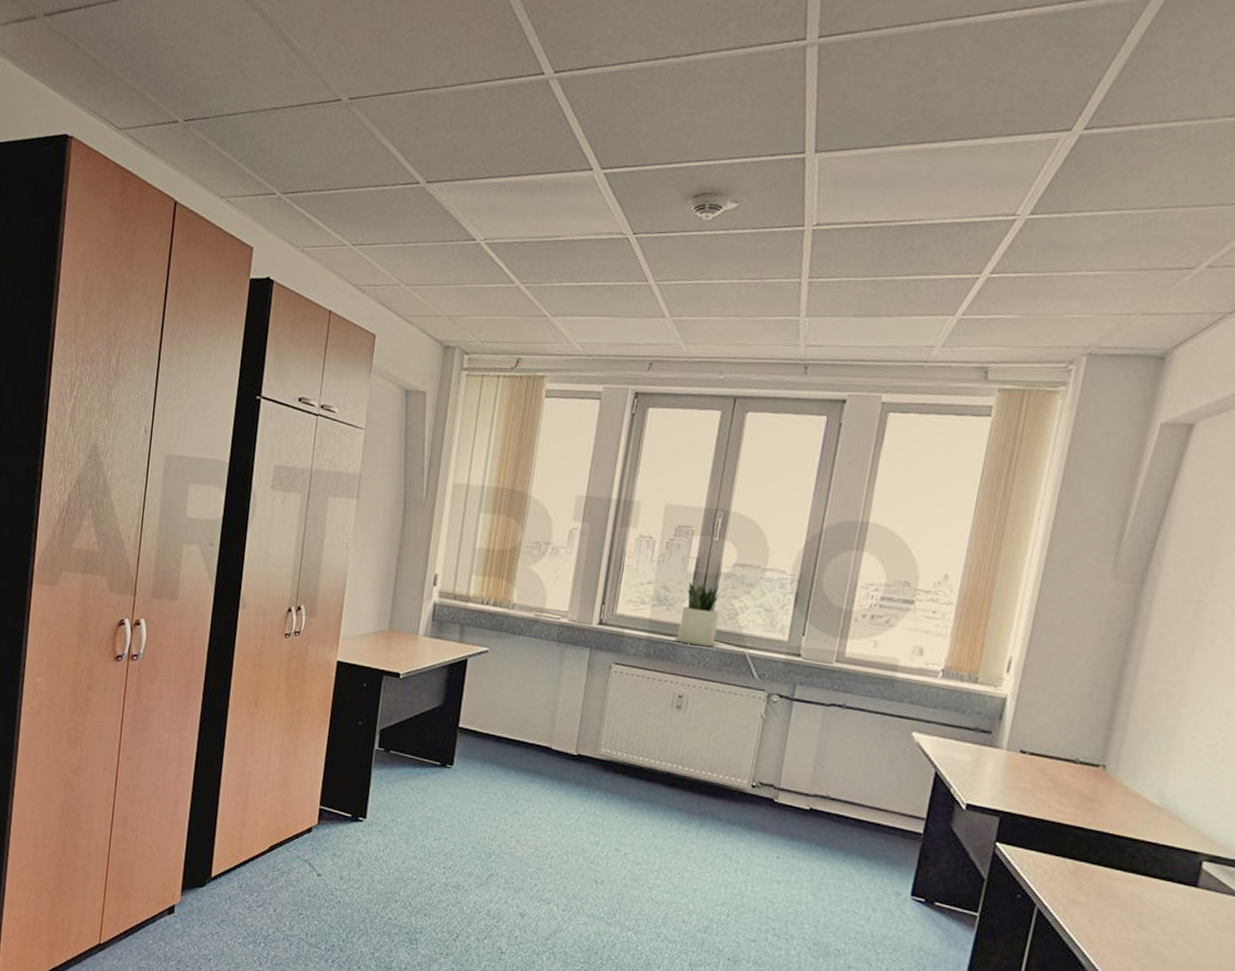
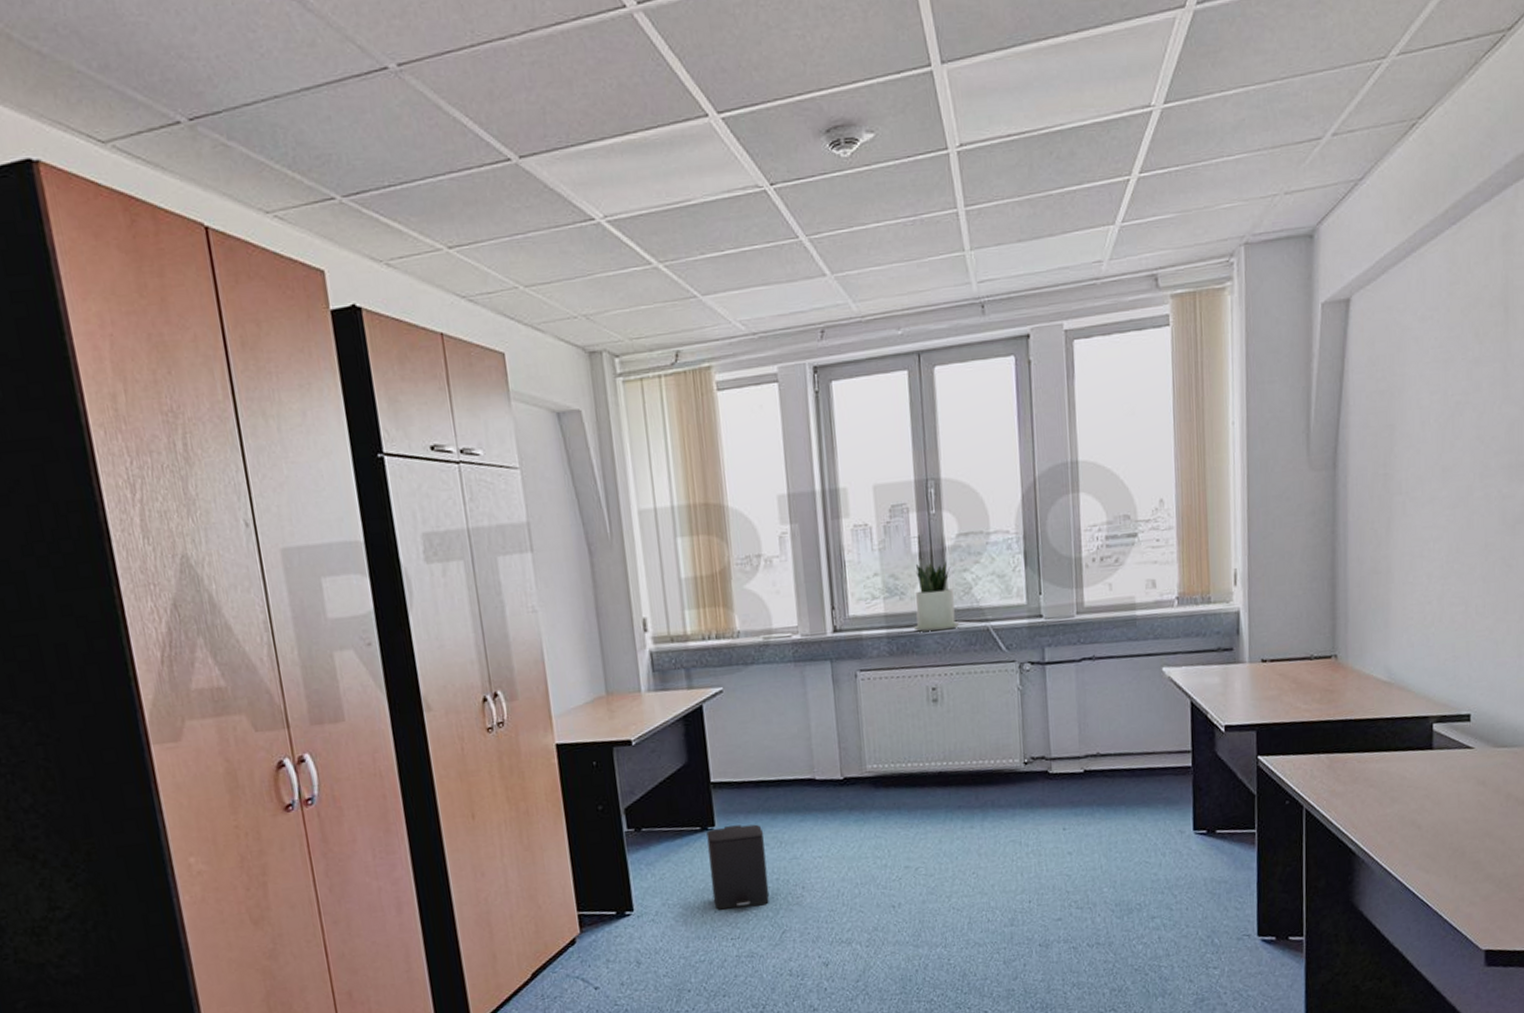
pedal bin: none [436,767,495,847] -> present [706,824,770,910]

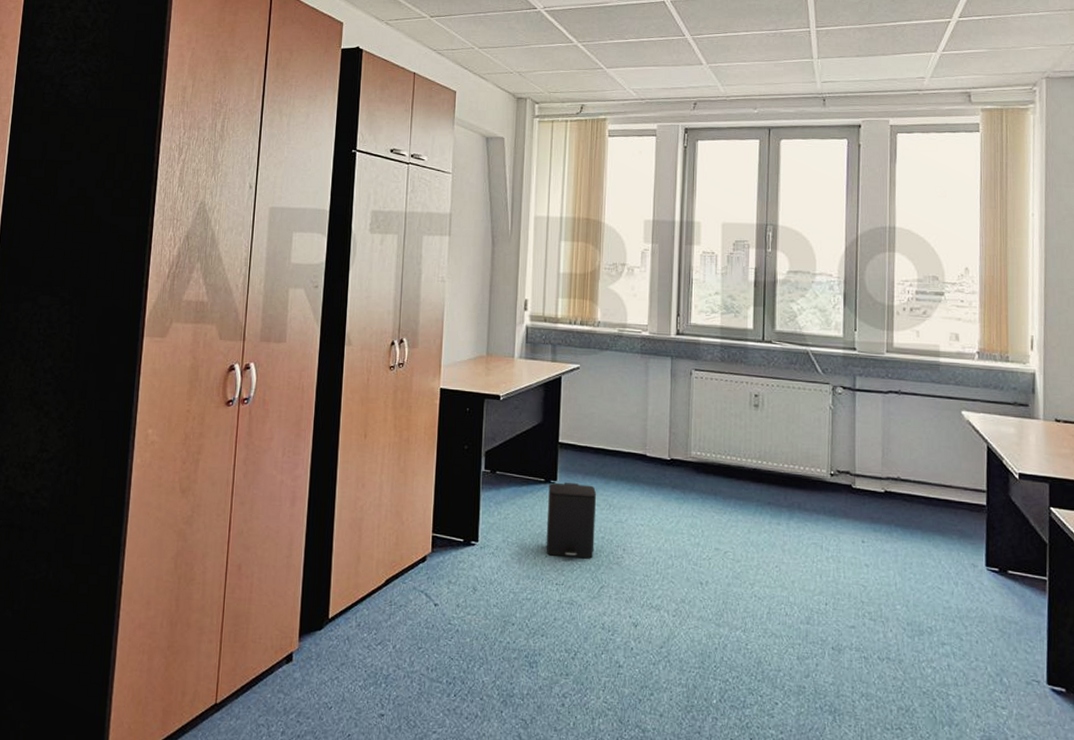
planter: present [913,561,960,632] -> none [744,290,784,348]

